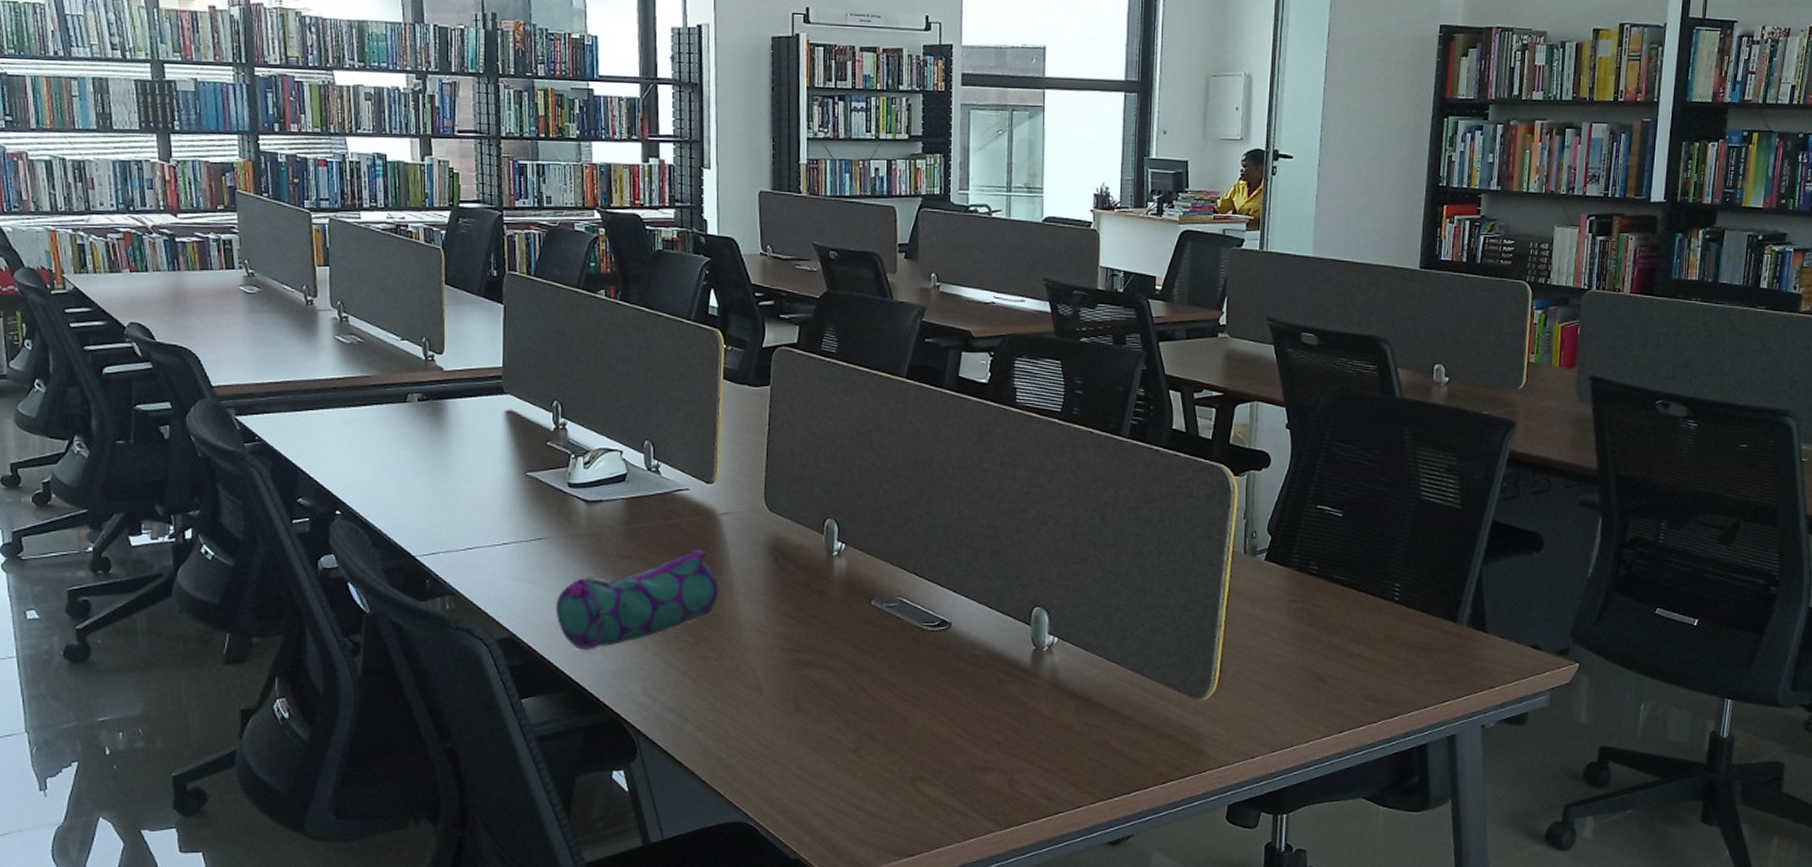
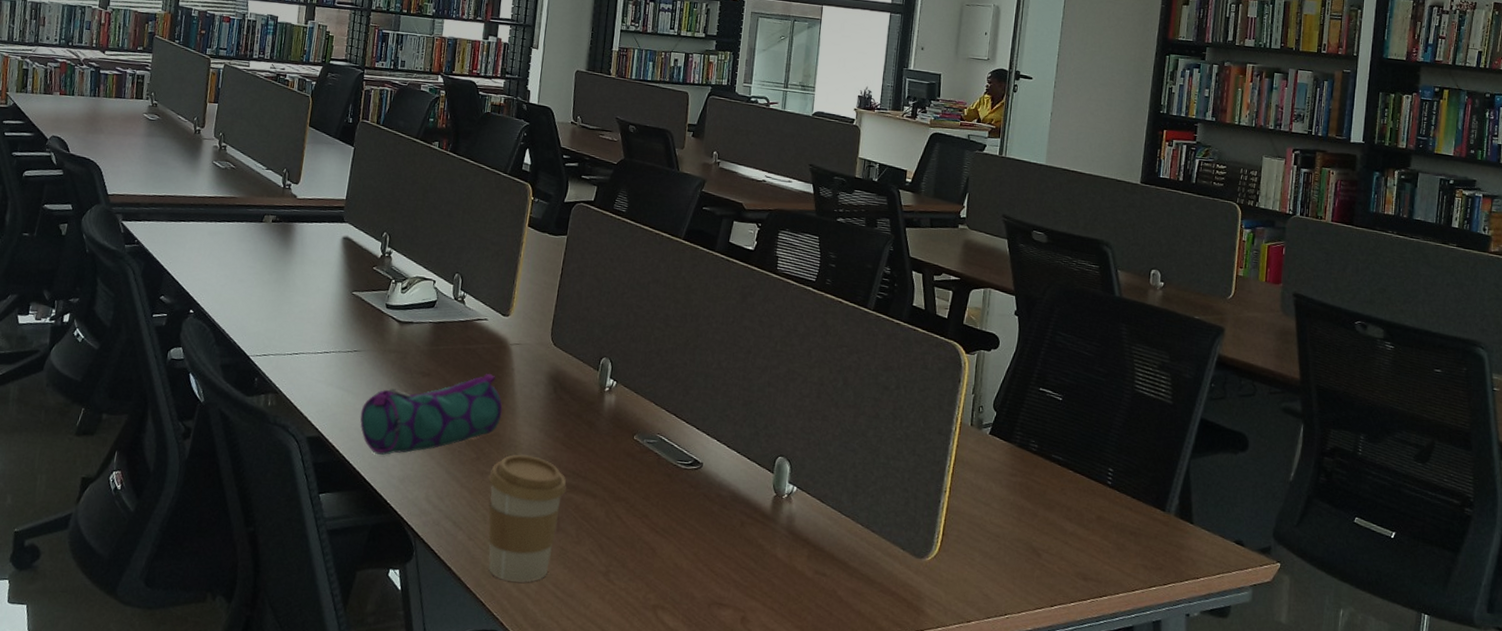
coffee cup: none [712,634,801,769] -> present [488,454,567,583]

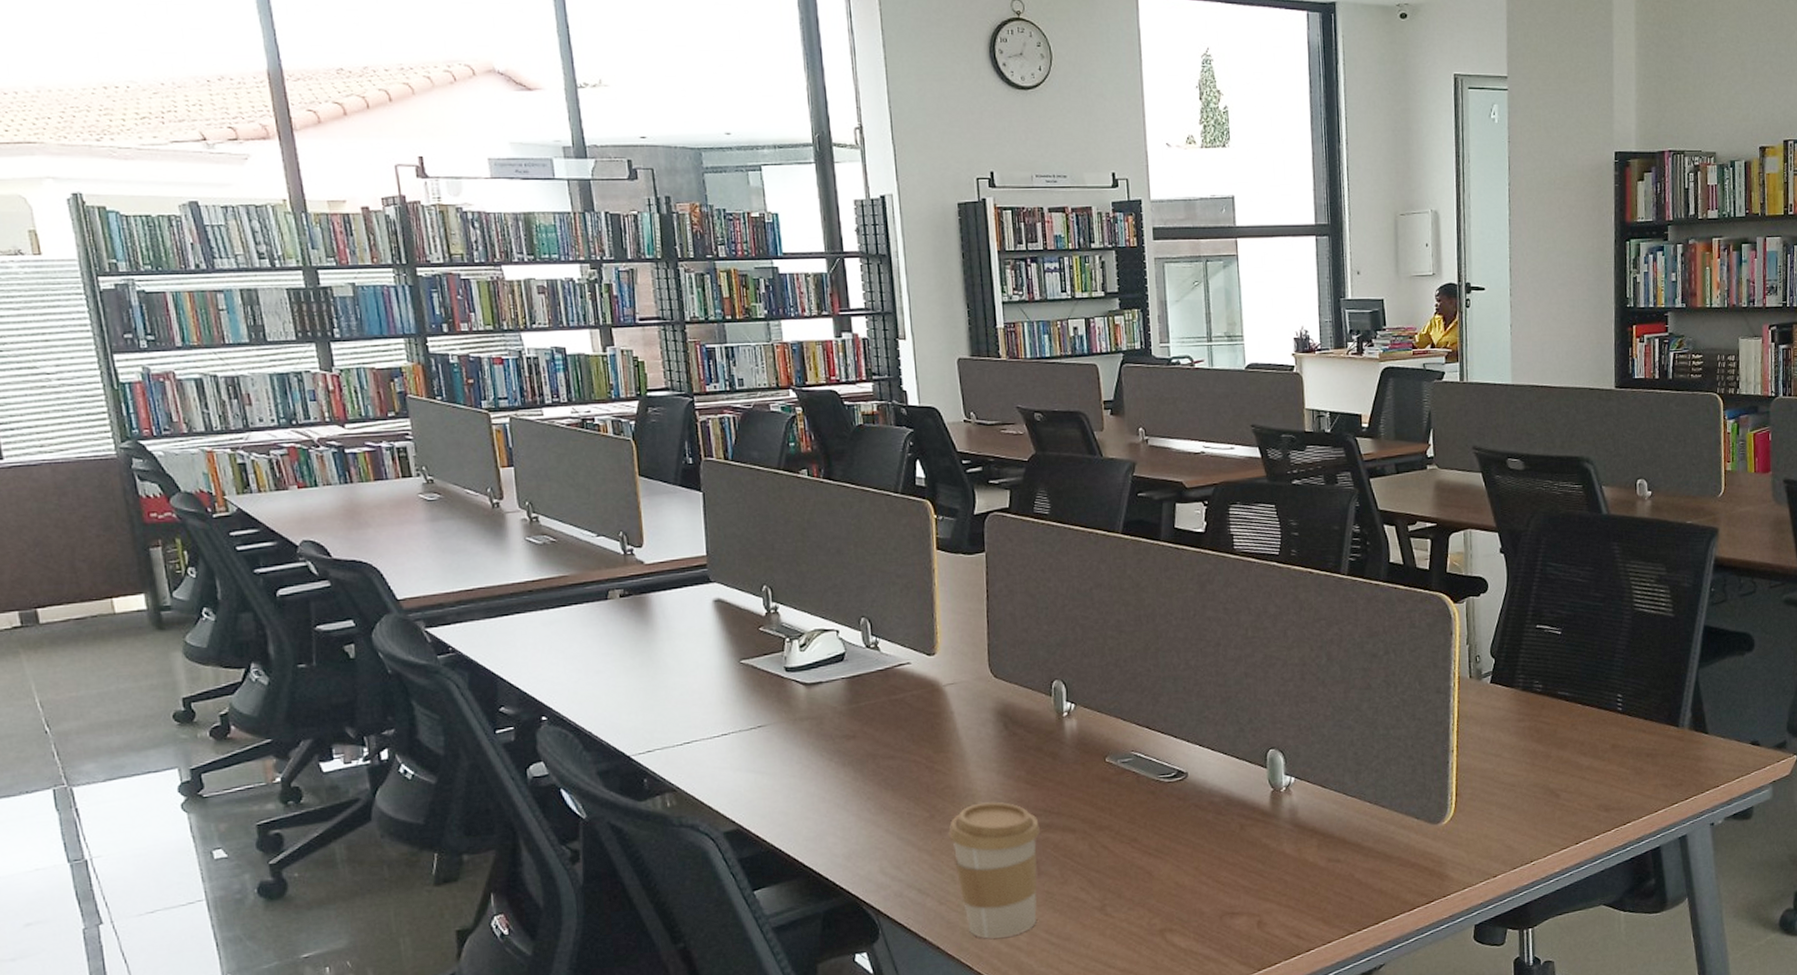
pencil case: present [360,374,503,455] -> none [781,723,950,835]

